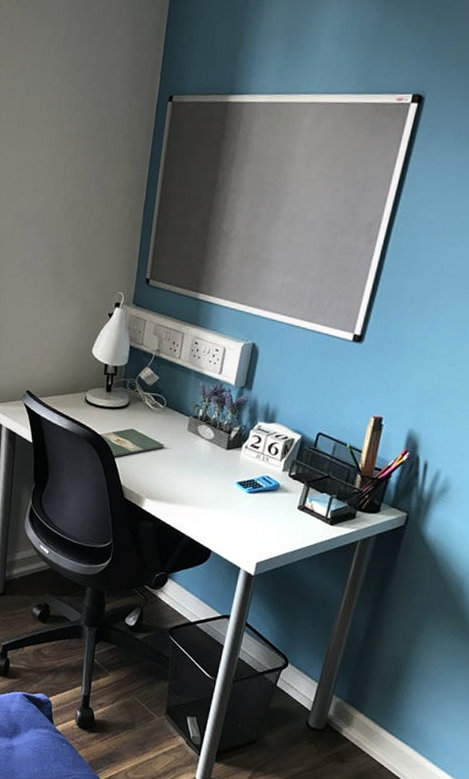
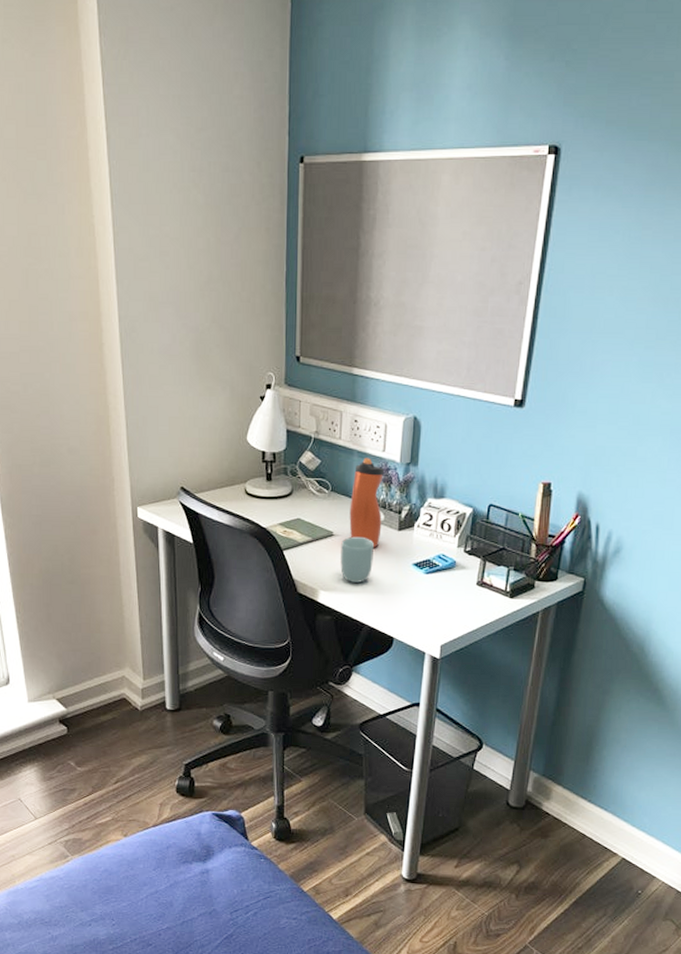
cup: none [167,451,201,495] -> present [340,536,374,583]
water bottle: none [179,378,218,464] -> present [349,458,384,548]

